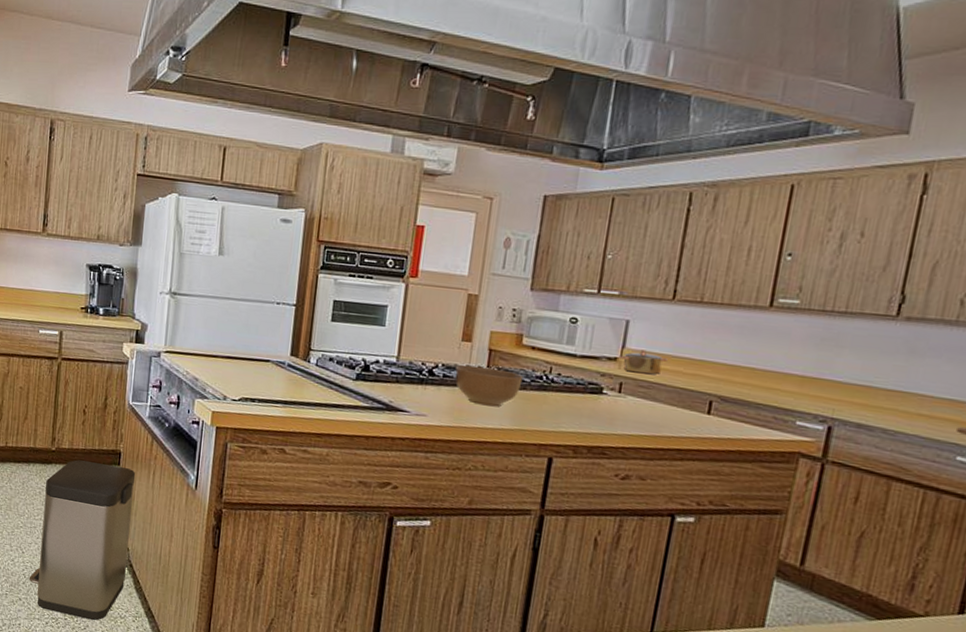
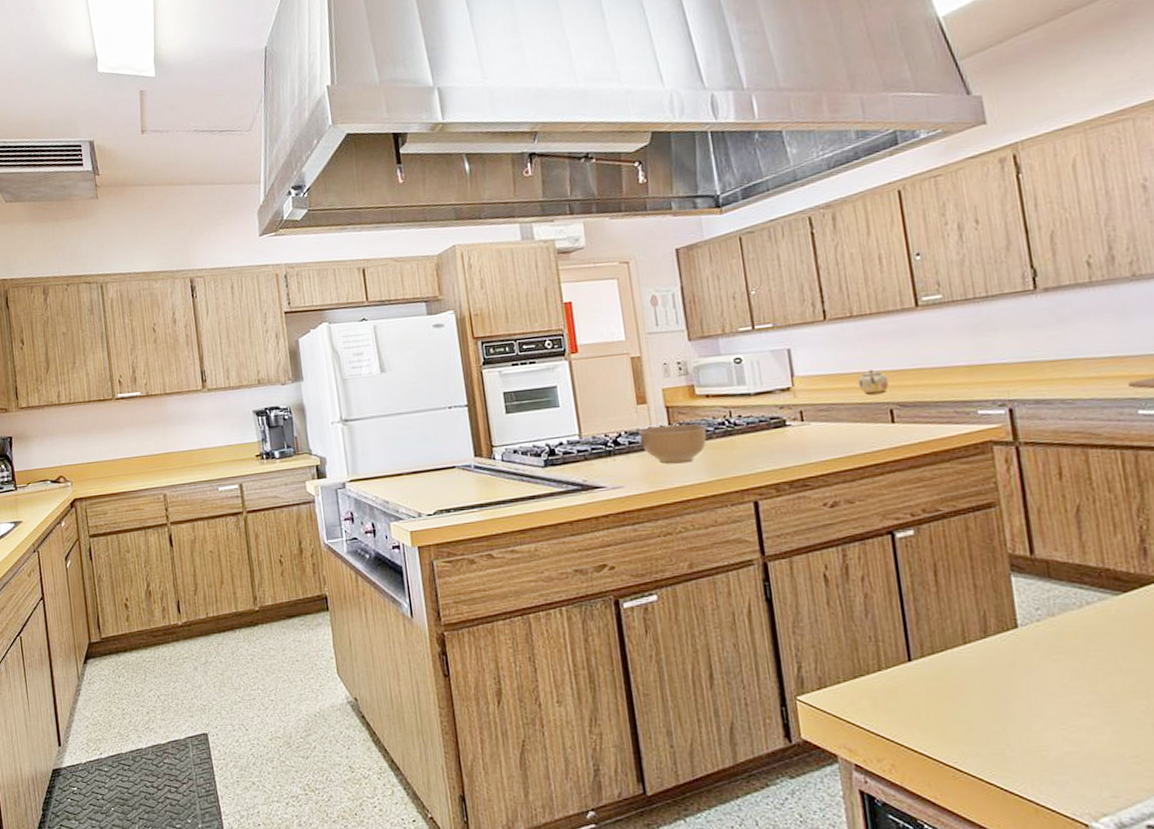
pedal bin: present [28,459,136,620] -> none [256,611,361,789]
cooking pot: present [618,350,668,375] -> none [790,374,838,399]
teapot: none [686,358,719,384] -> present [858,369,890,395]

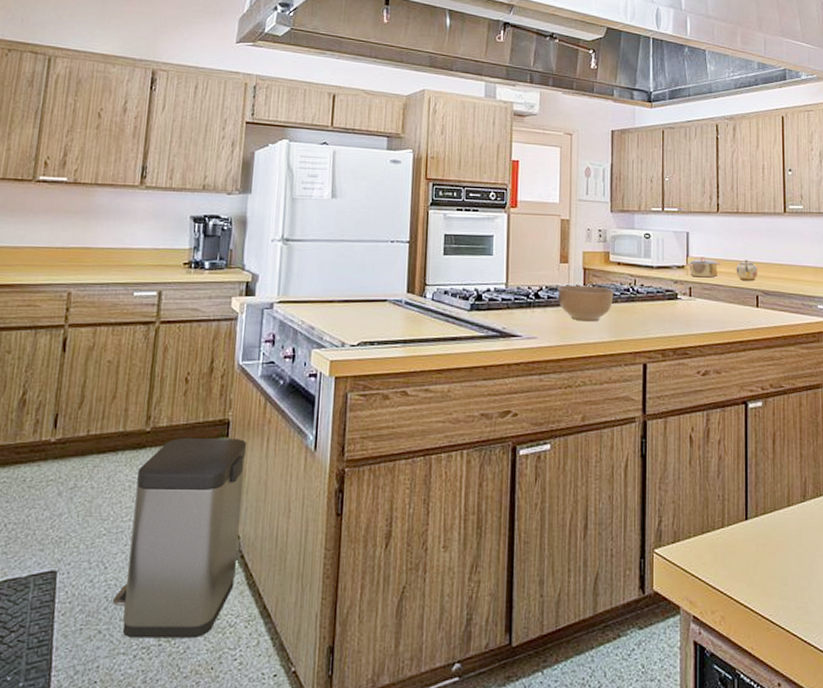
pedal bin: none [256,611,361,789] -> present [112,438,247,639]
cooking pot: none [790,374,838,399] -> present [685,257,721,278]

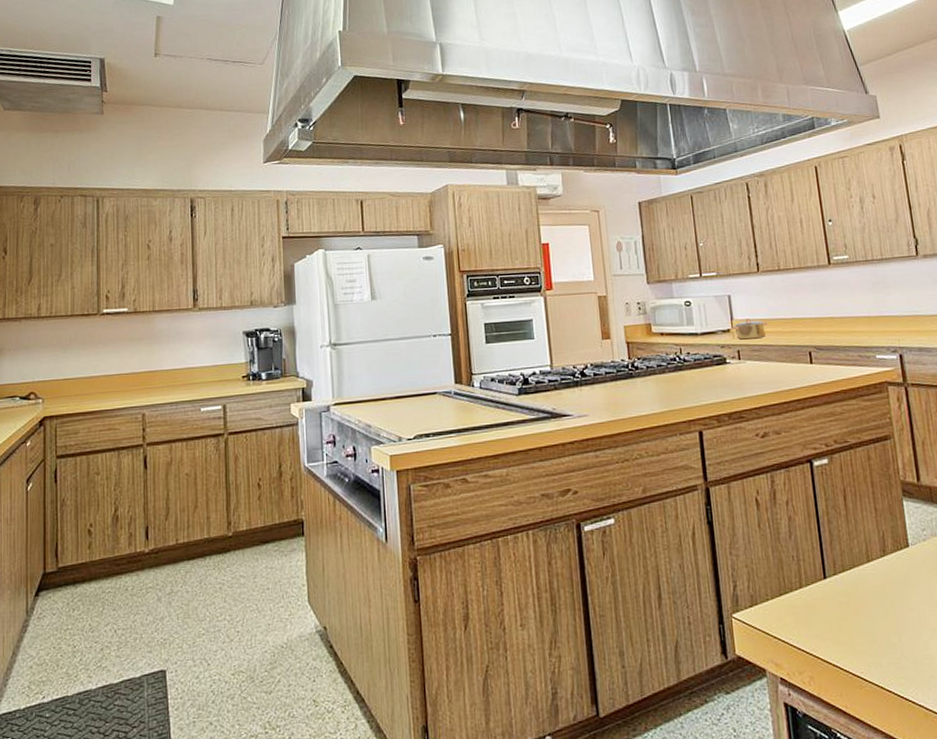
pedal bin: present [112,438,247,639] -> none [218,537,327,728]
bowl: present [558,285,614,322] -> none [603,358,661,395]
teapot: present [736,259,758,281] -> none [784,316,809,338]

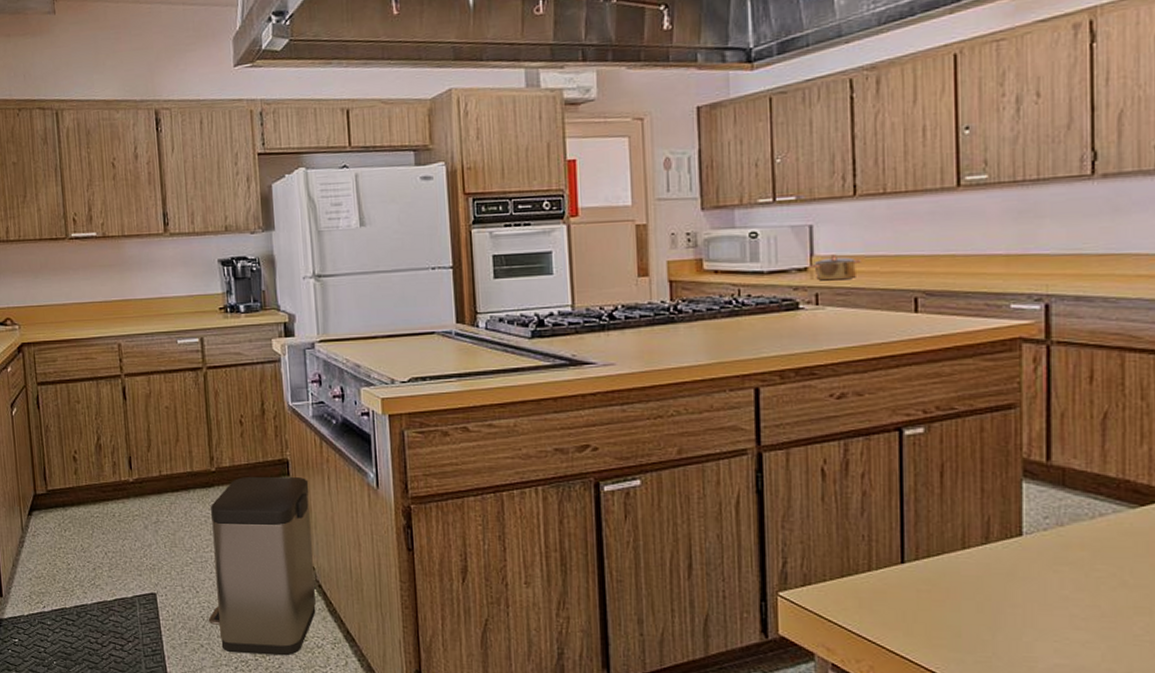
pedal bin: none [218,537,327,728] -> present [208,477,316,656]

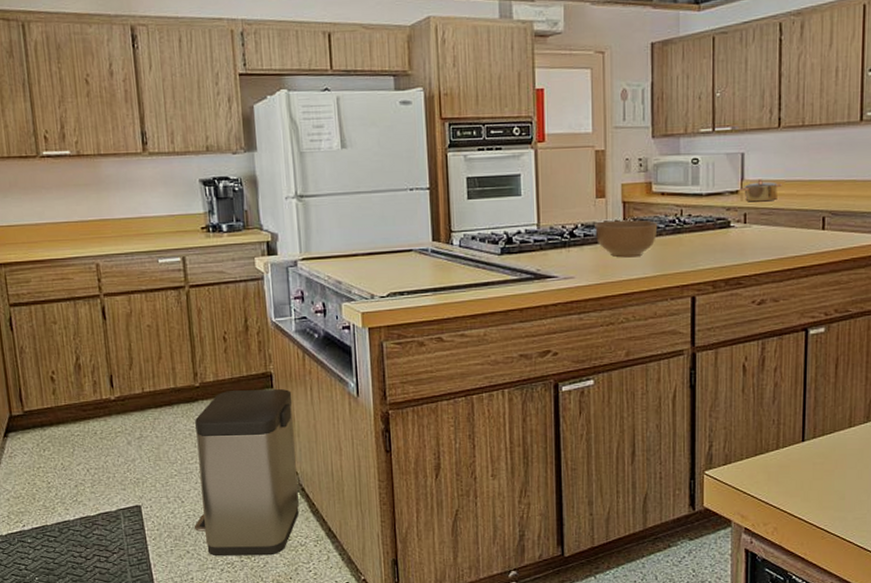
bowl: none [637,300,711,343] -> present [595,219,658,258]

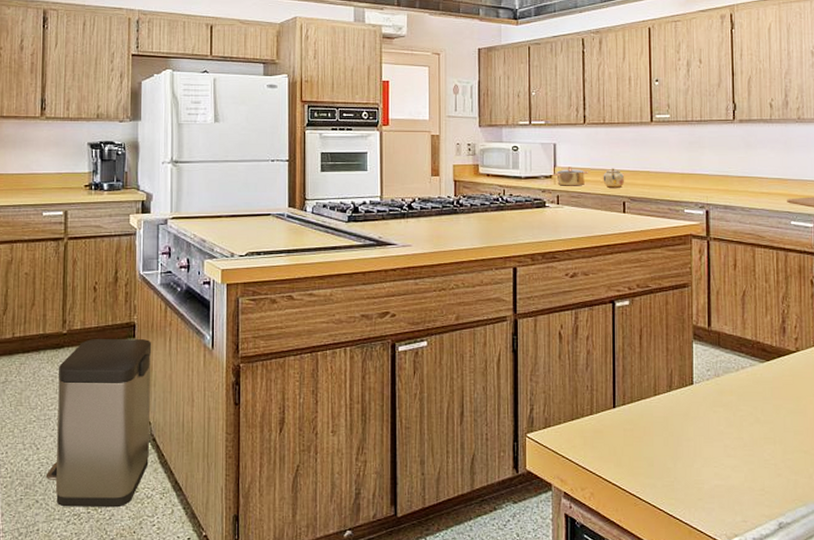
bowl: present [595,219,658,258] -> none [430,196,484,230]
teapot: none [799,178,826,202] -> present [603,168,625,188]

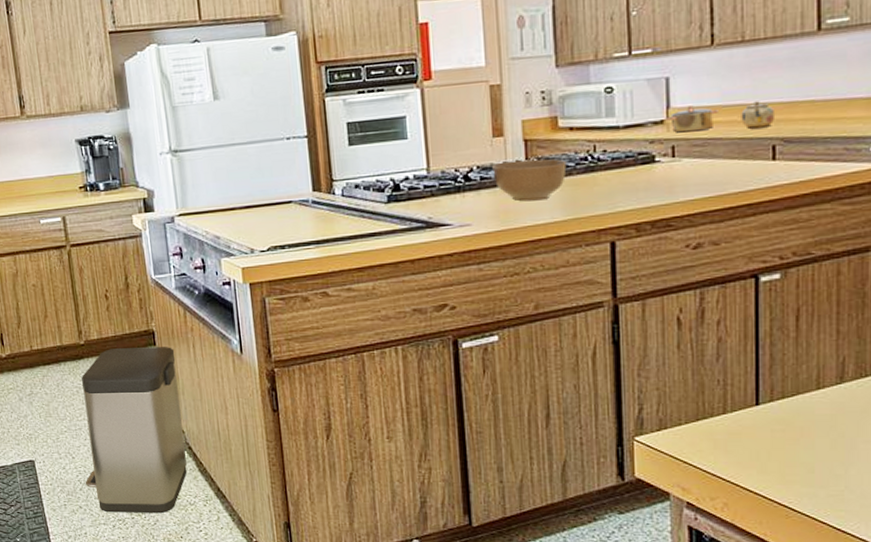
bowl: none [430,196,484,230] -> present [492,158,567,202]

